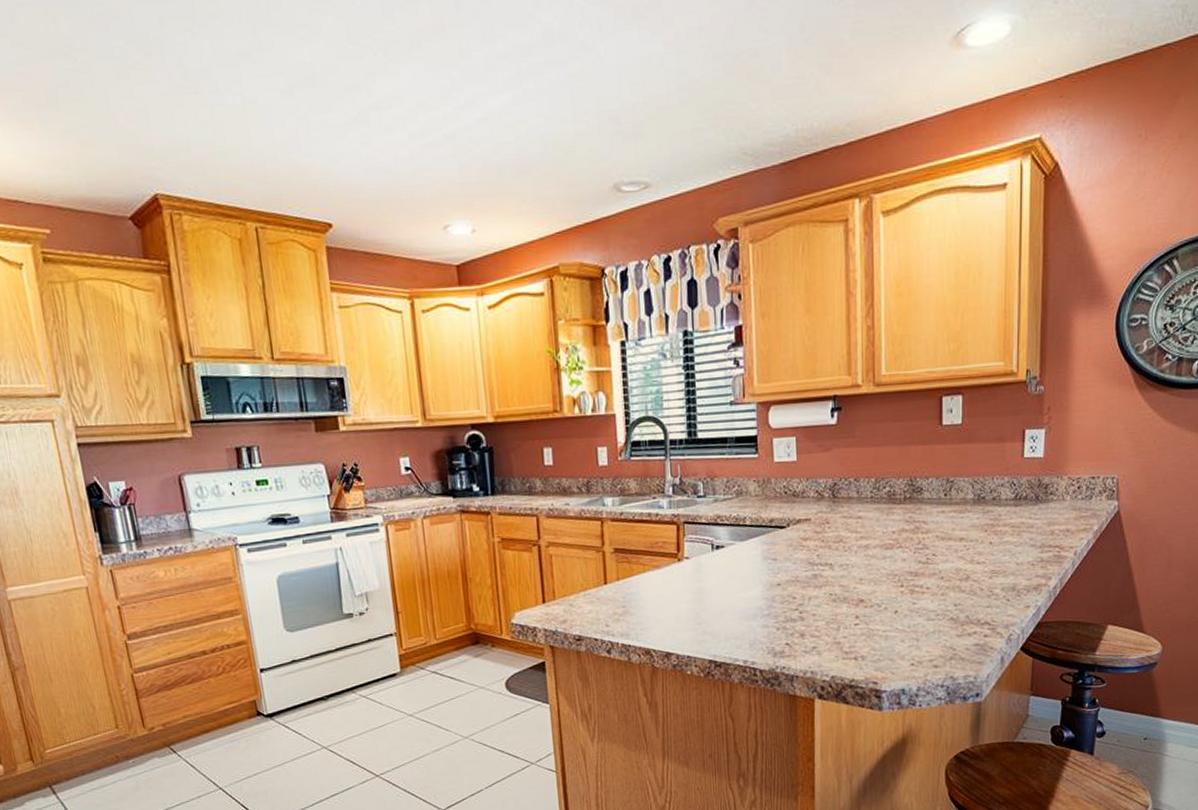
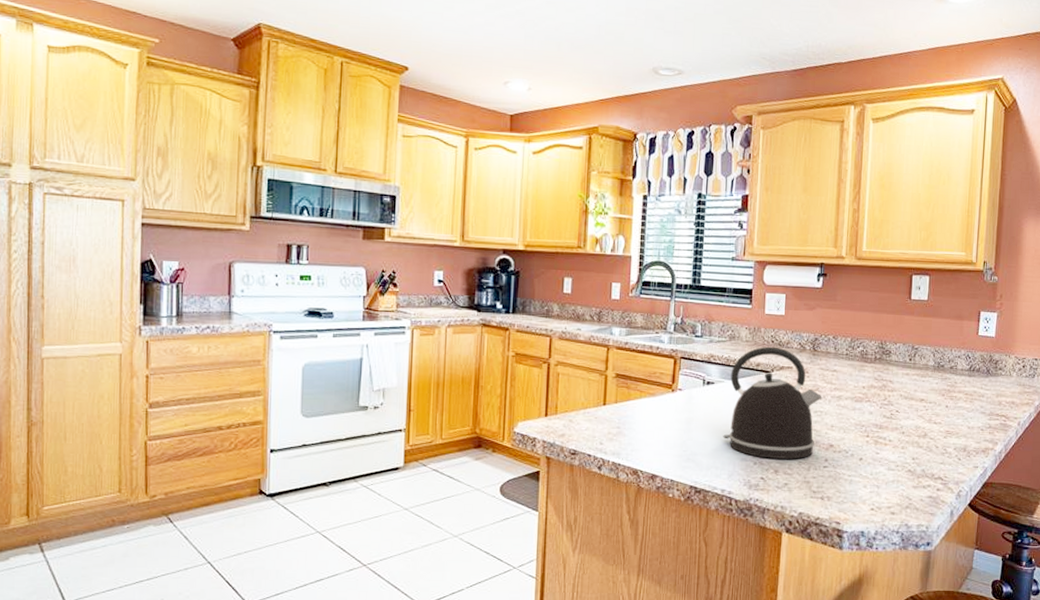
kettle: none [740,498,847,623] -> present [723,346,822,459]

